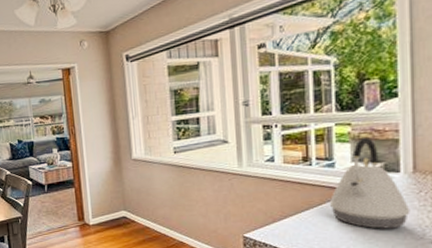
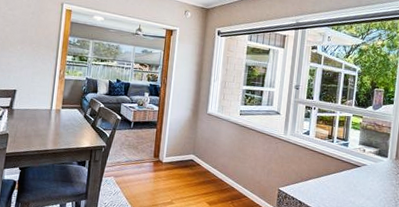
kettle: present [329,137,410,229] -> none [340,128,390,198]

